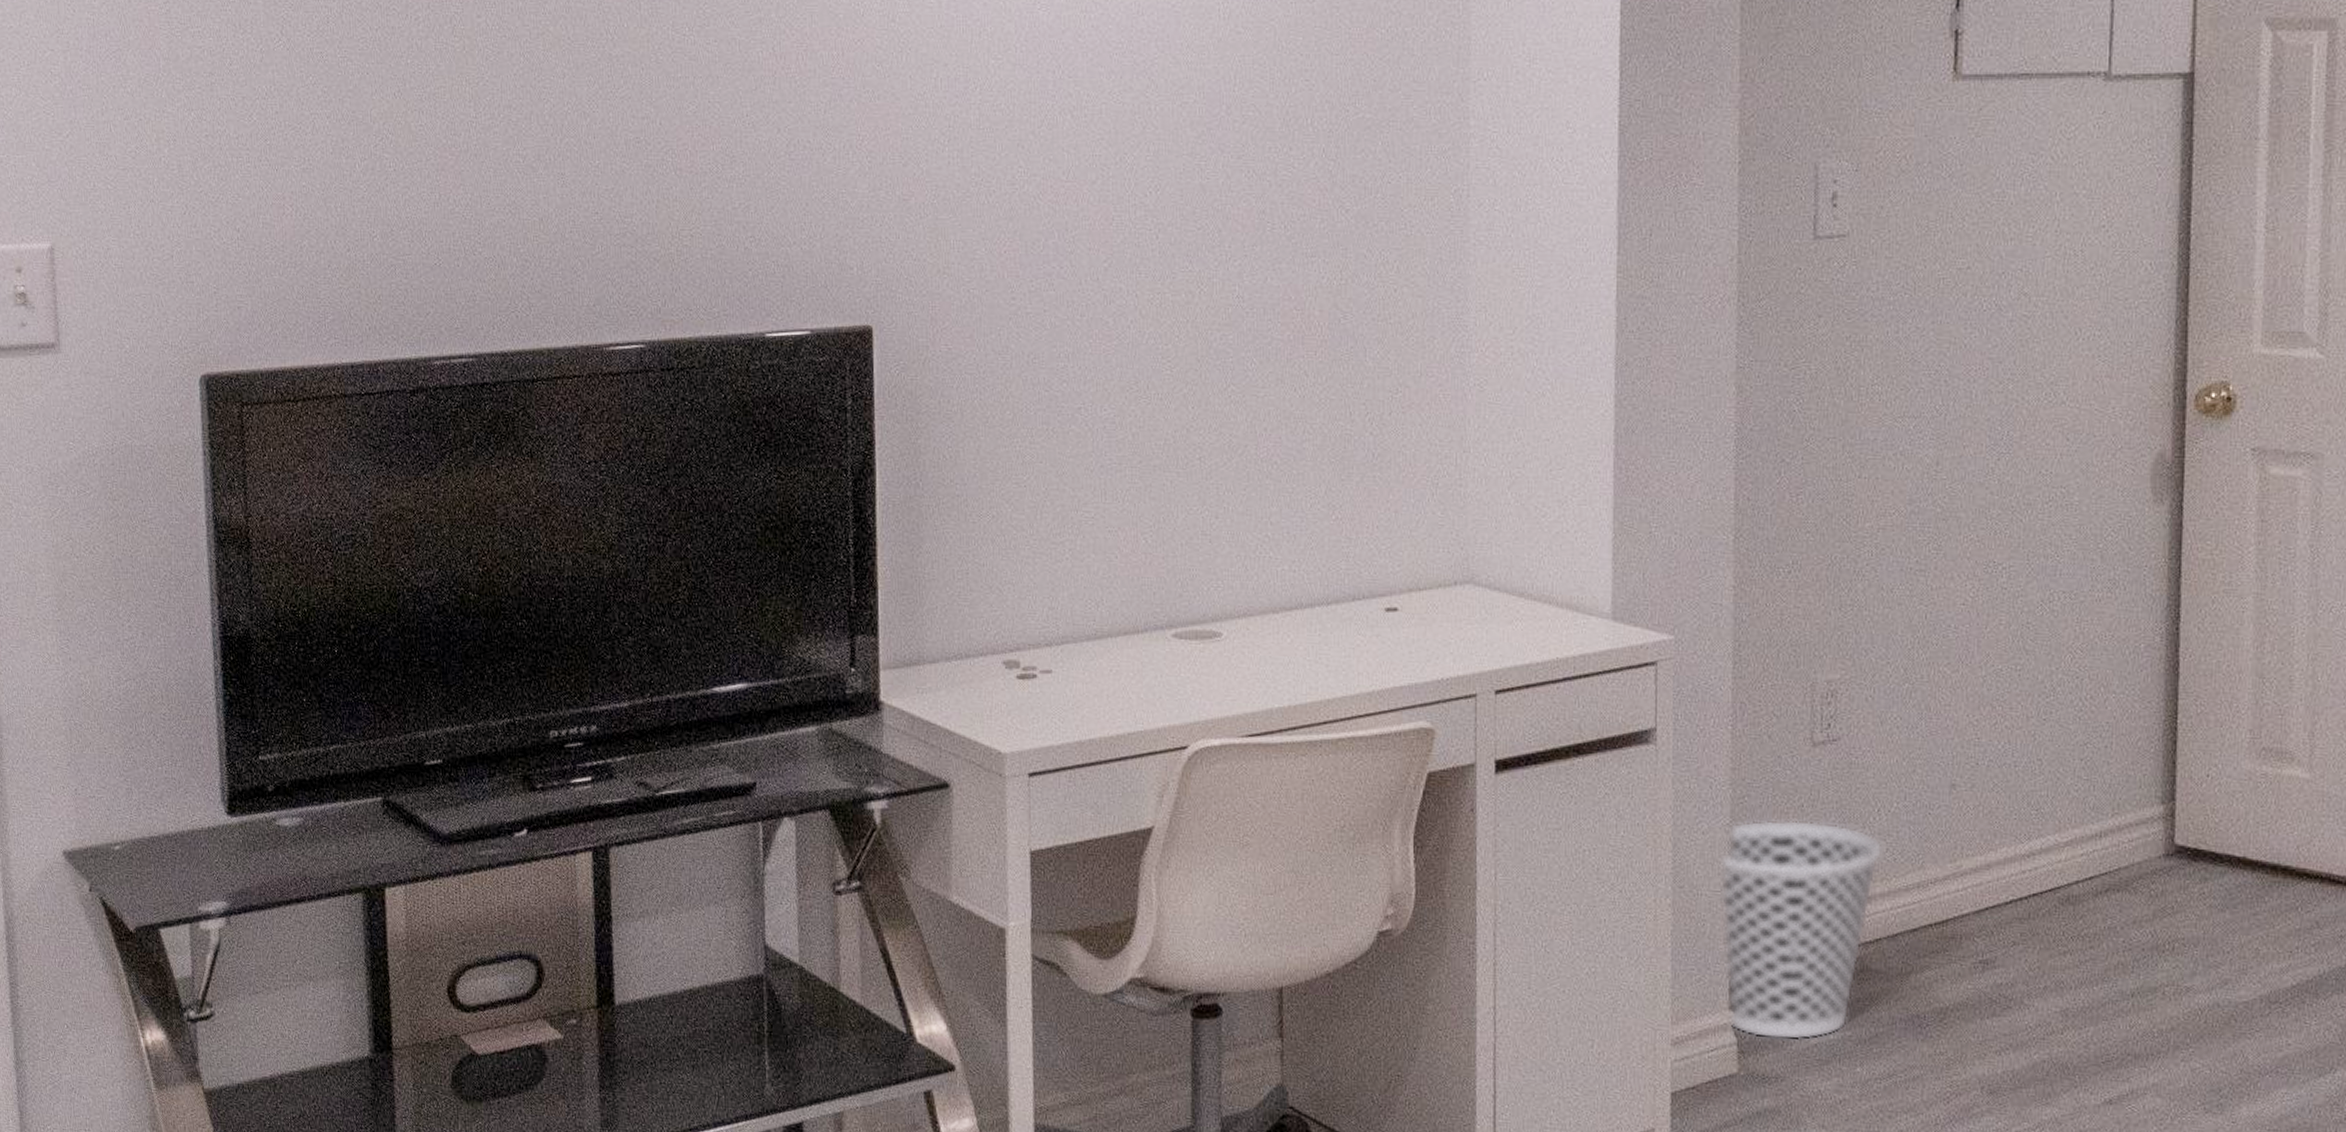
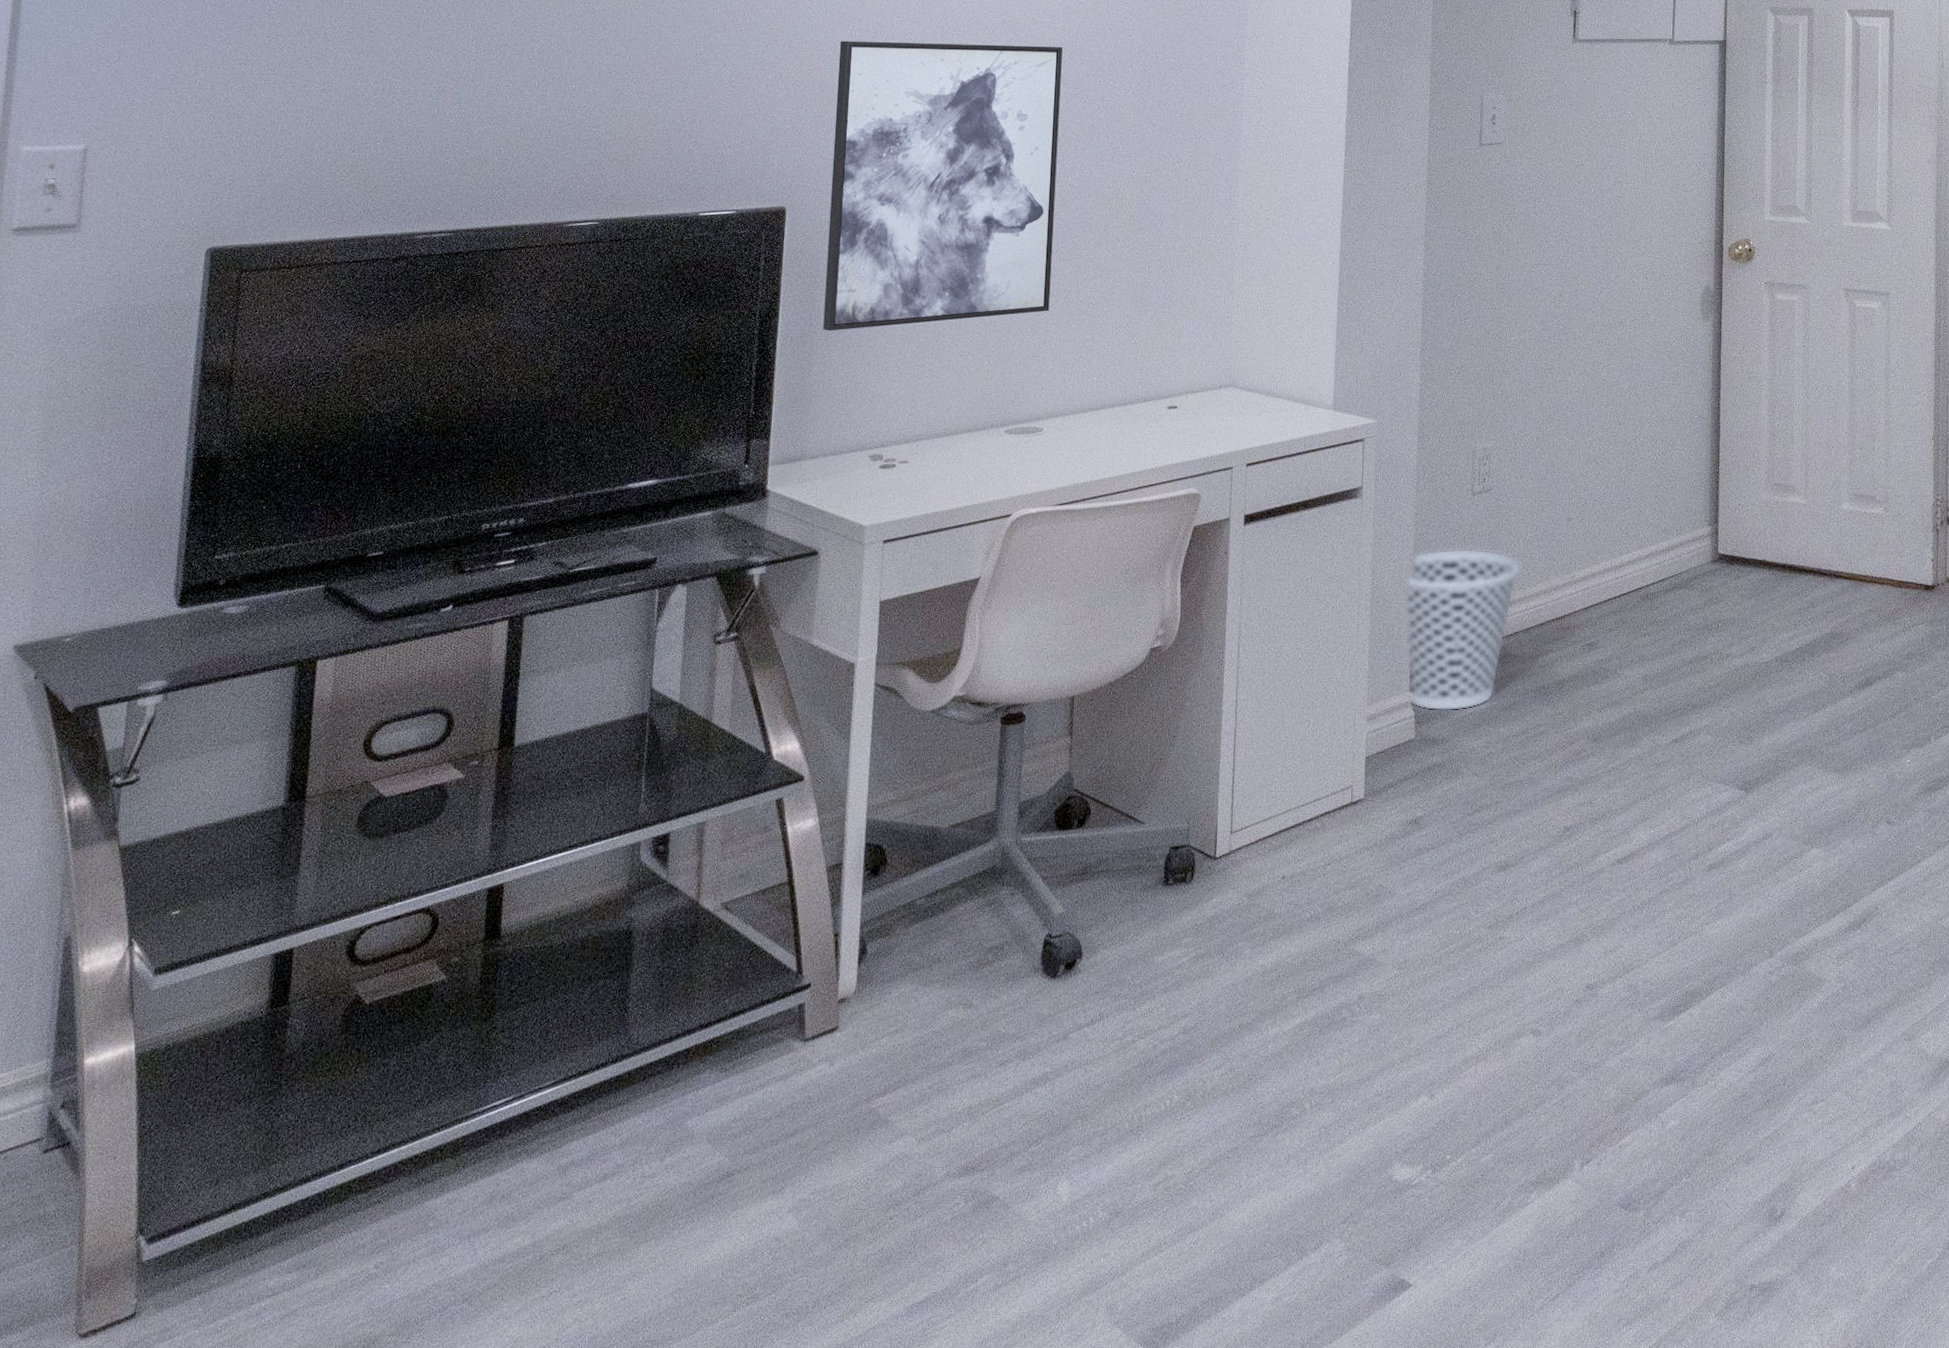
wall art: none [922,93,1221,495] -> present [823,40,1063,331]

